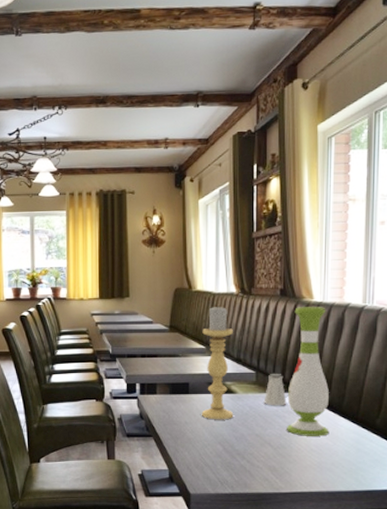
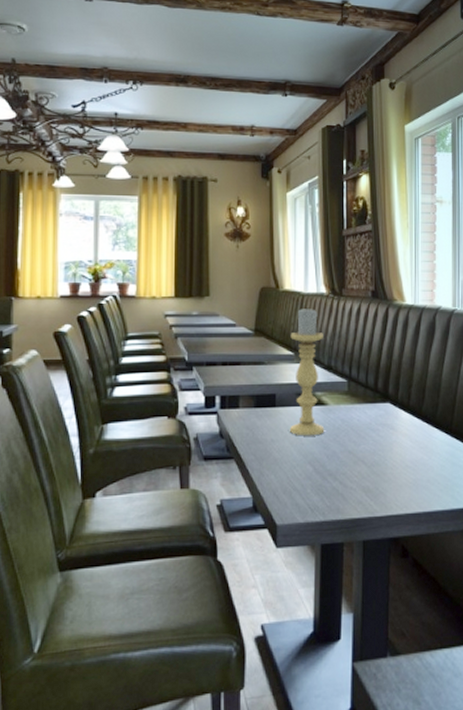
saltshaker: present [263,374,287,406] -> none [356,382,381,418]
vase: present [287,307,329,436] -> none [380,310,424,451]

